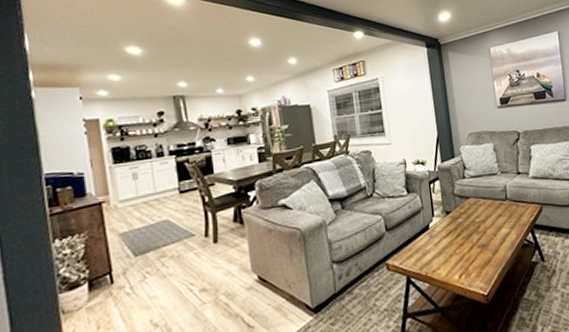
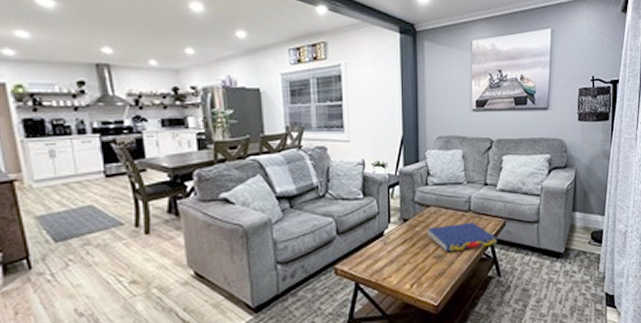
book: none [469,210,537,241] -> present [427,223,498,252]

